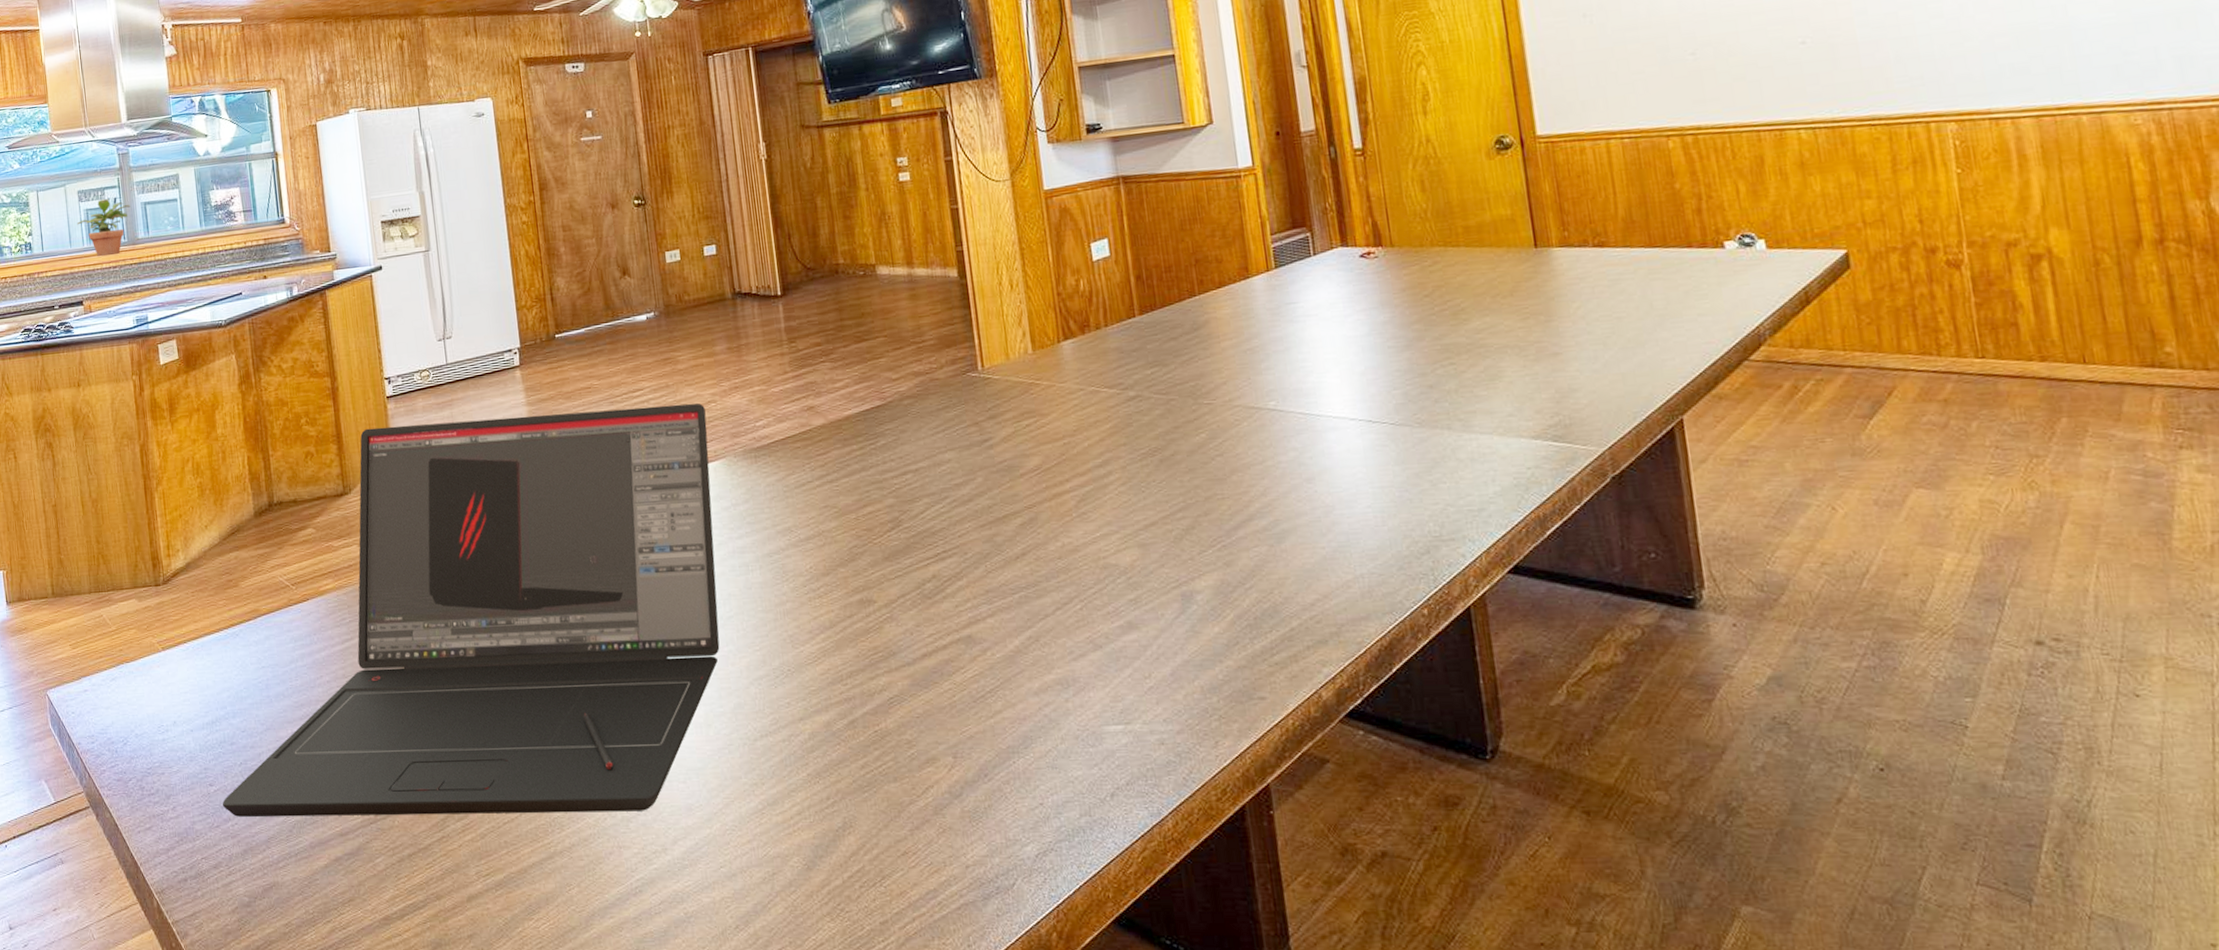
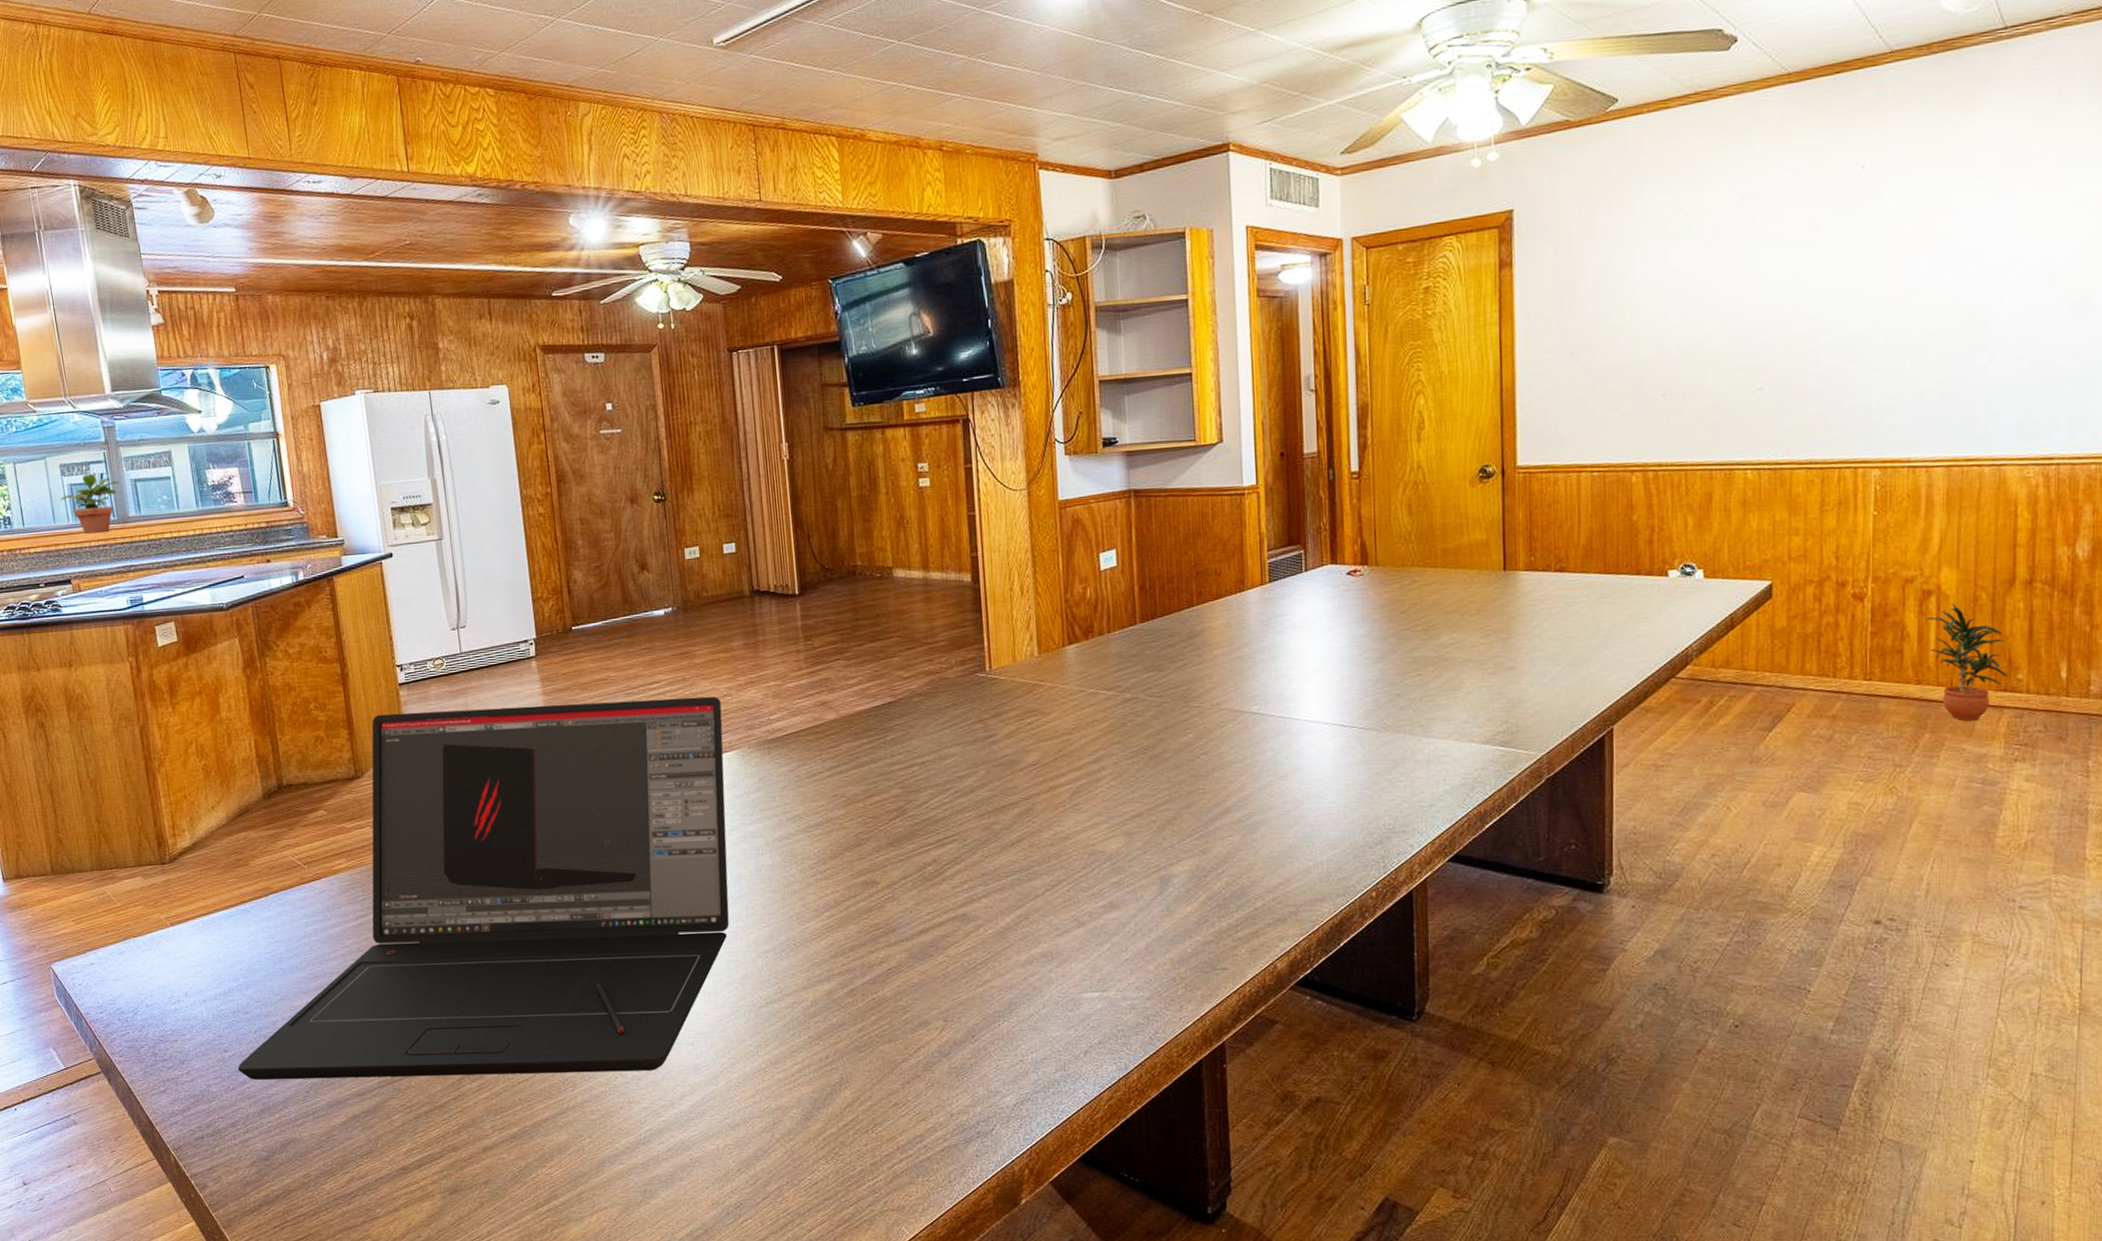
potted plant: none [2039,268,2154,403] -> present [1926,603,2008,721]

